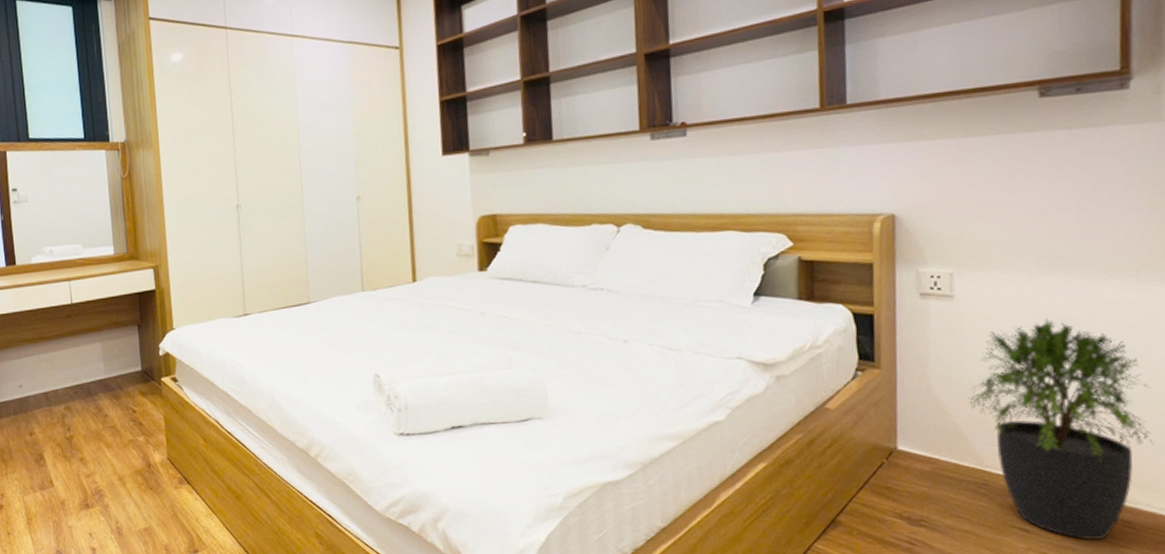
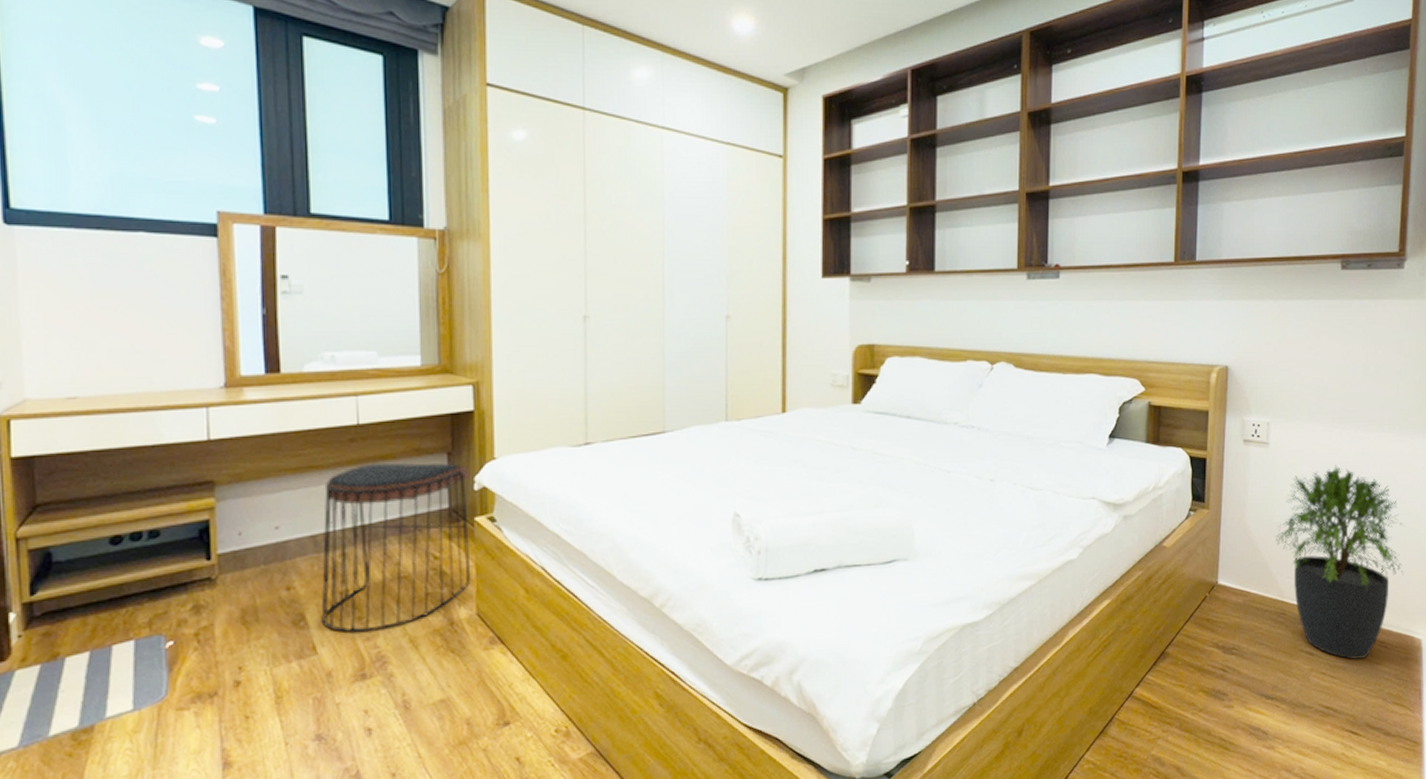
stool: none [51,333,162,470] -> present [321,463,471,632]

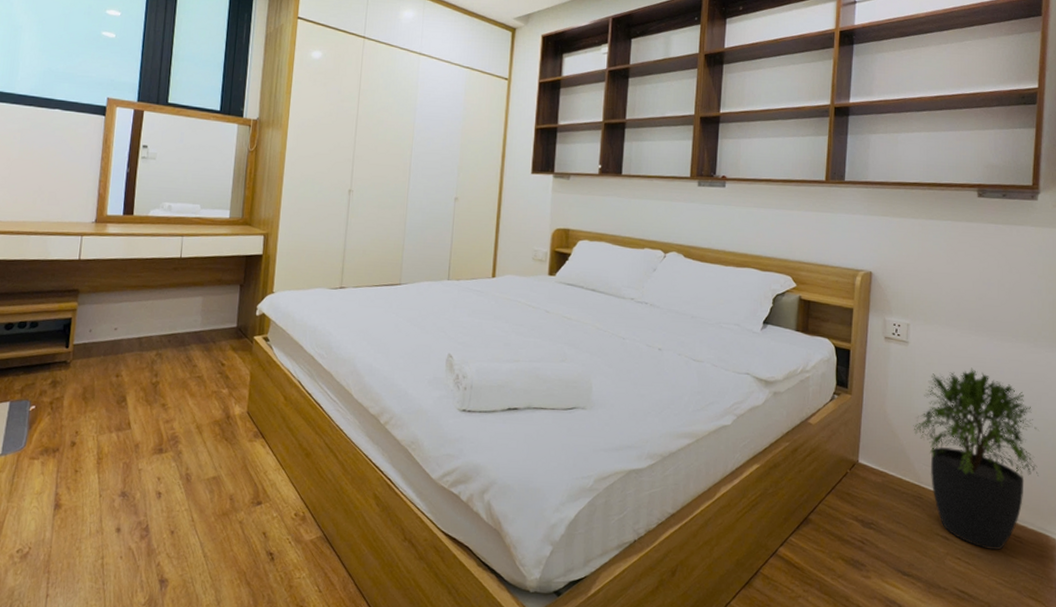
stool: present [321,463,471,632] -> none [137,287,254,416]

